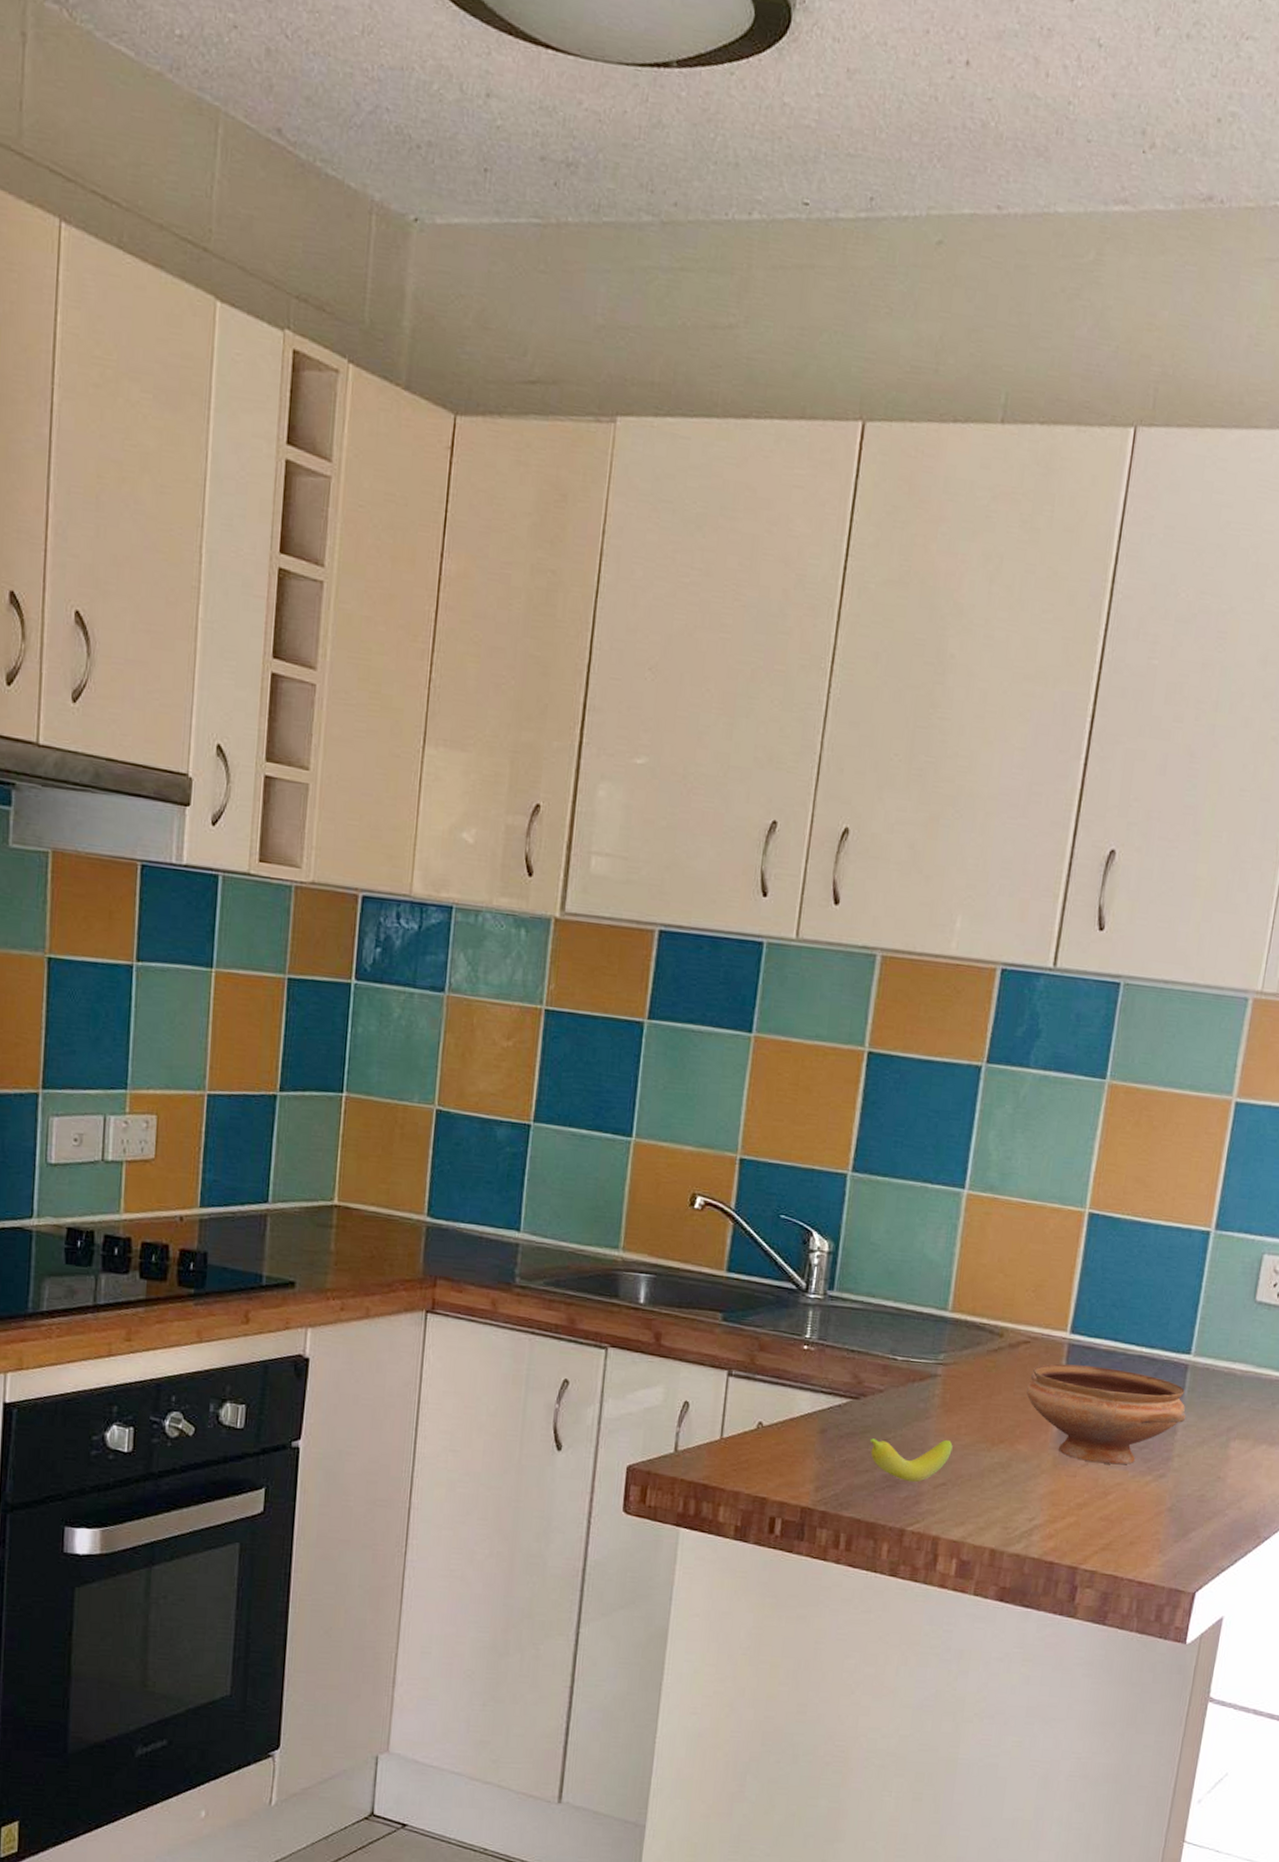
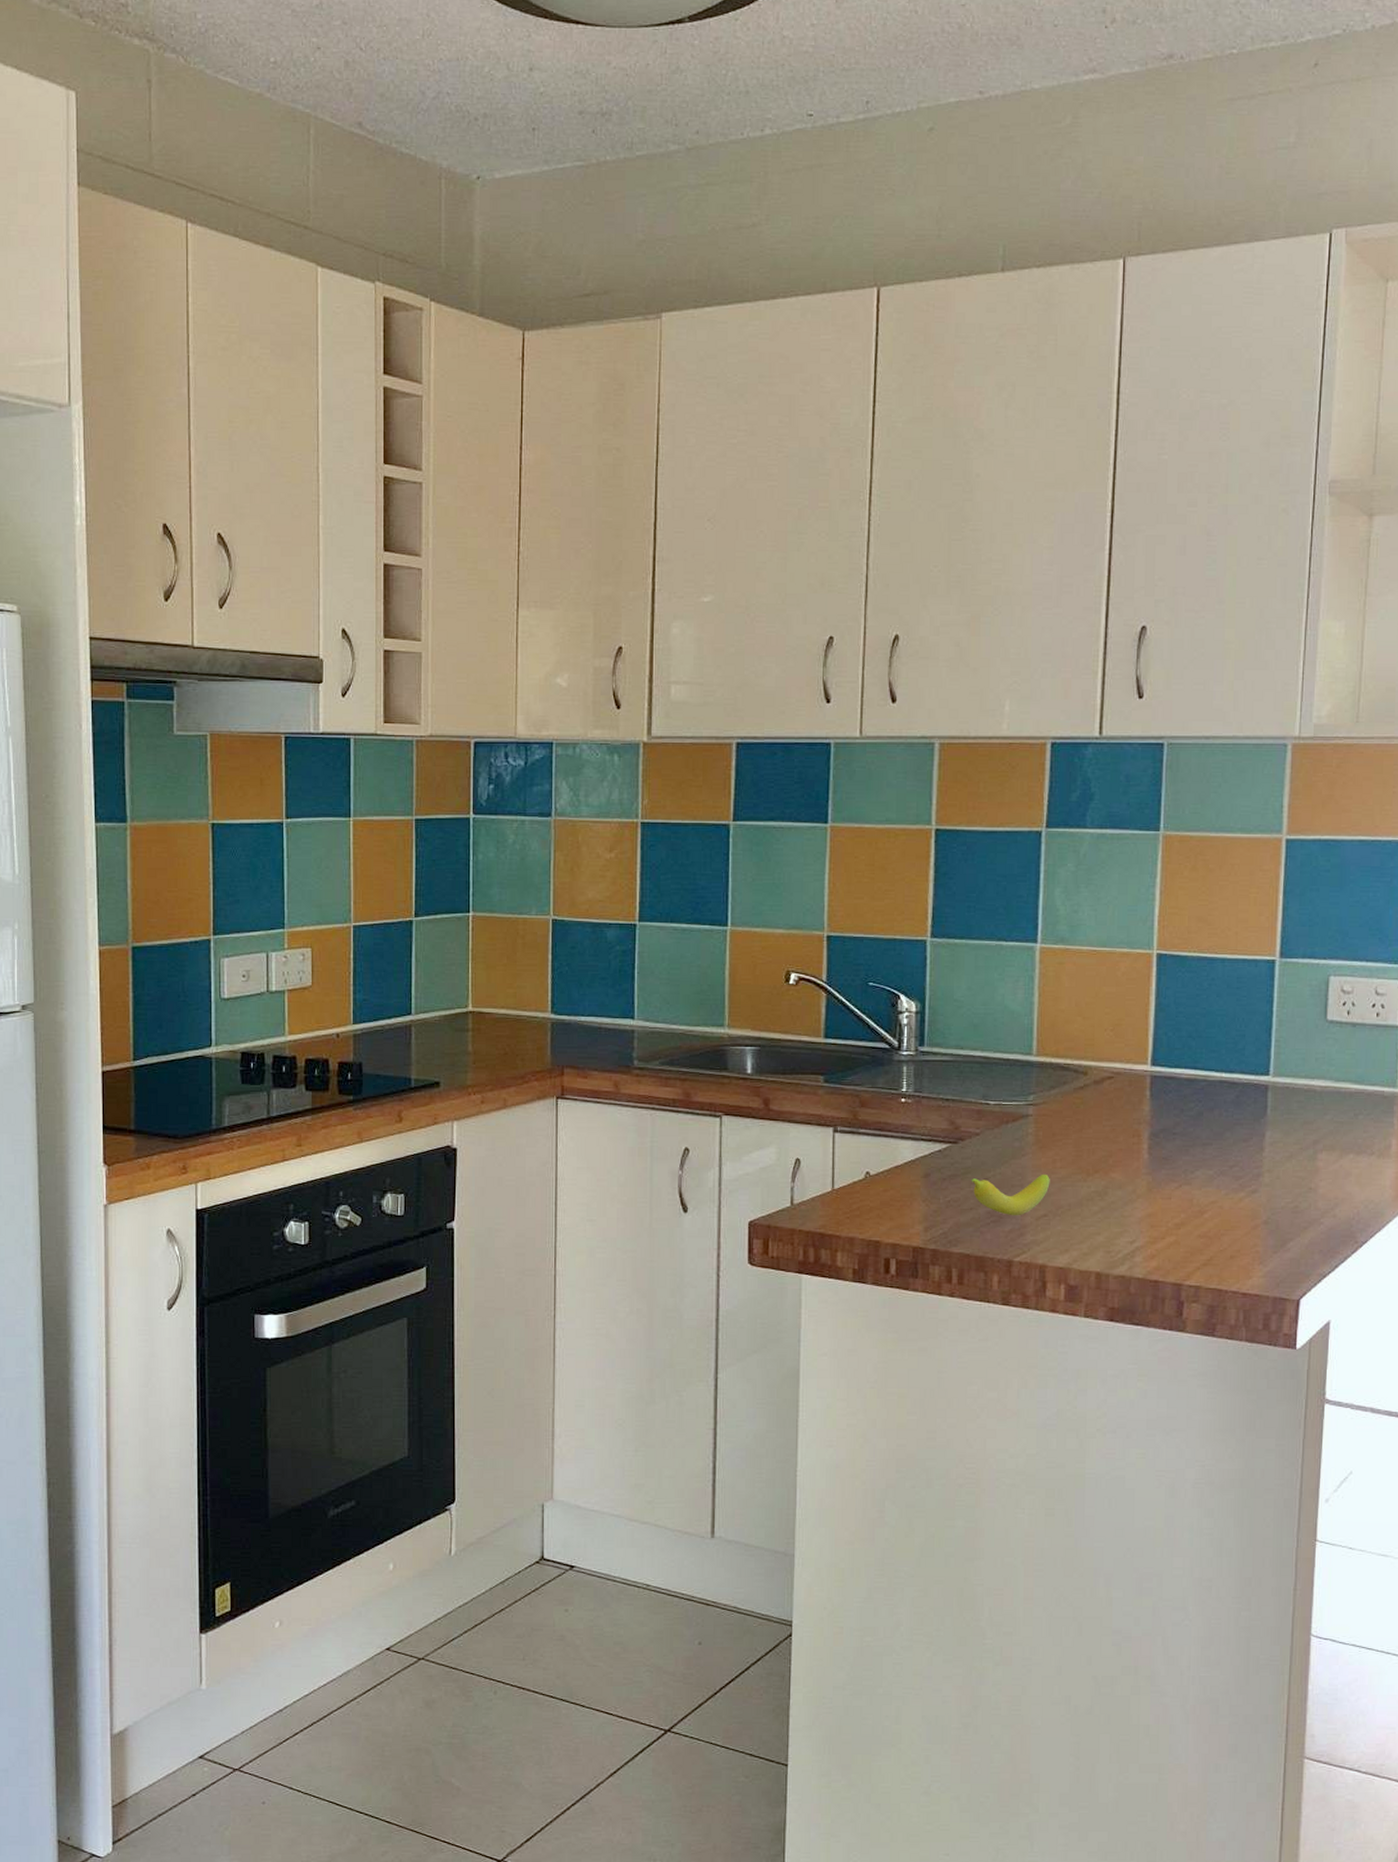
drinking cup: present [1026,1363,1186,1465] -> none [1115,1095,1272,1184]

